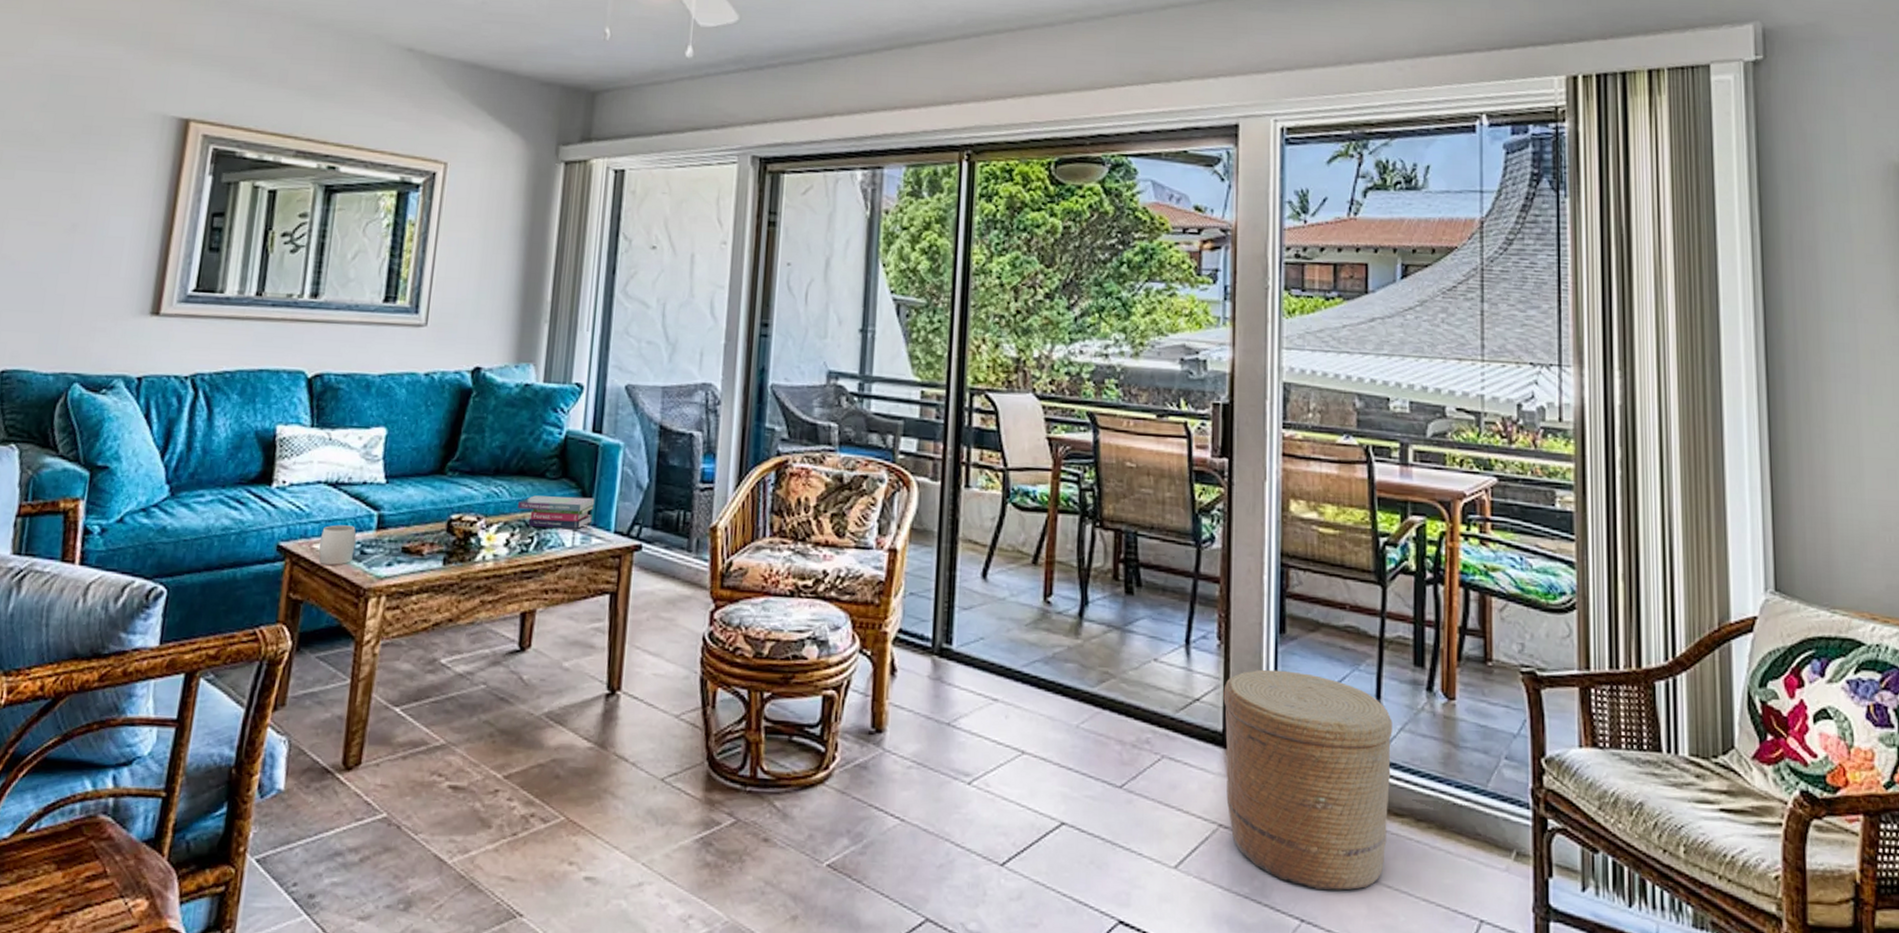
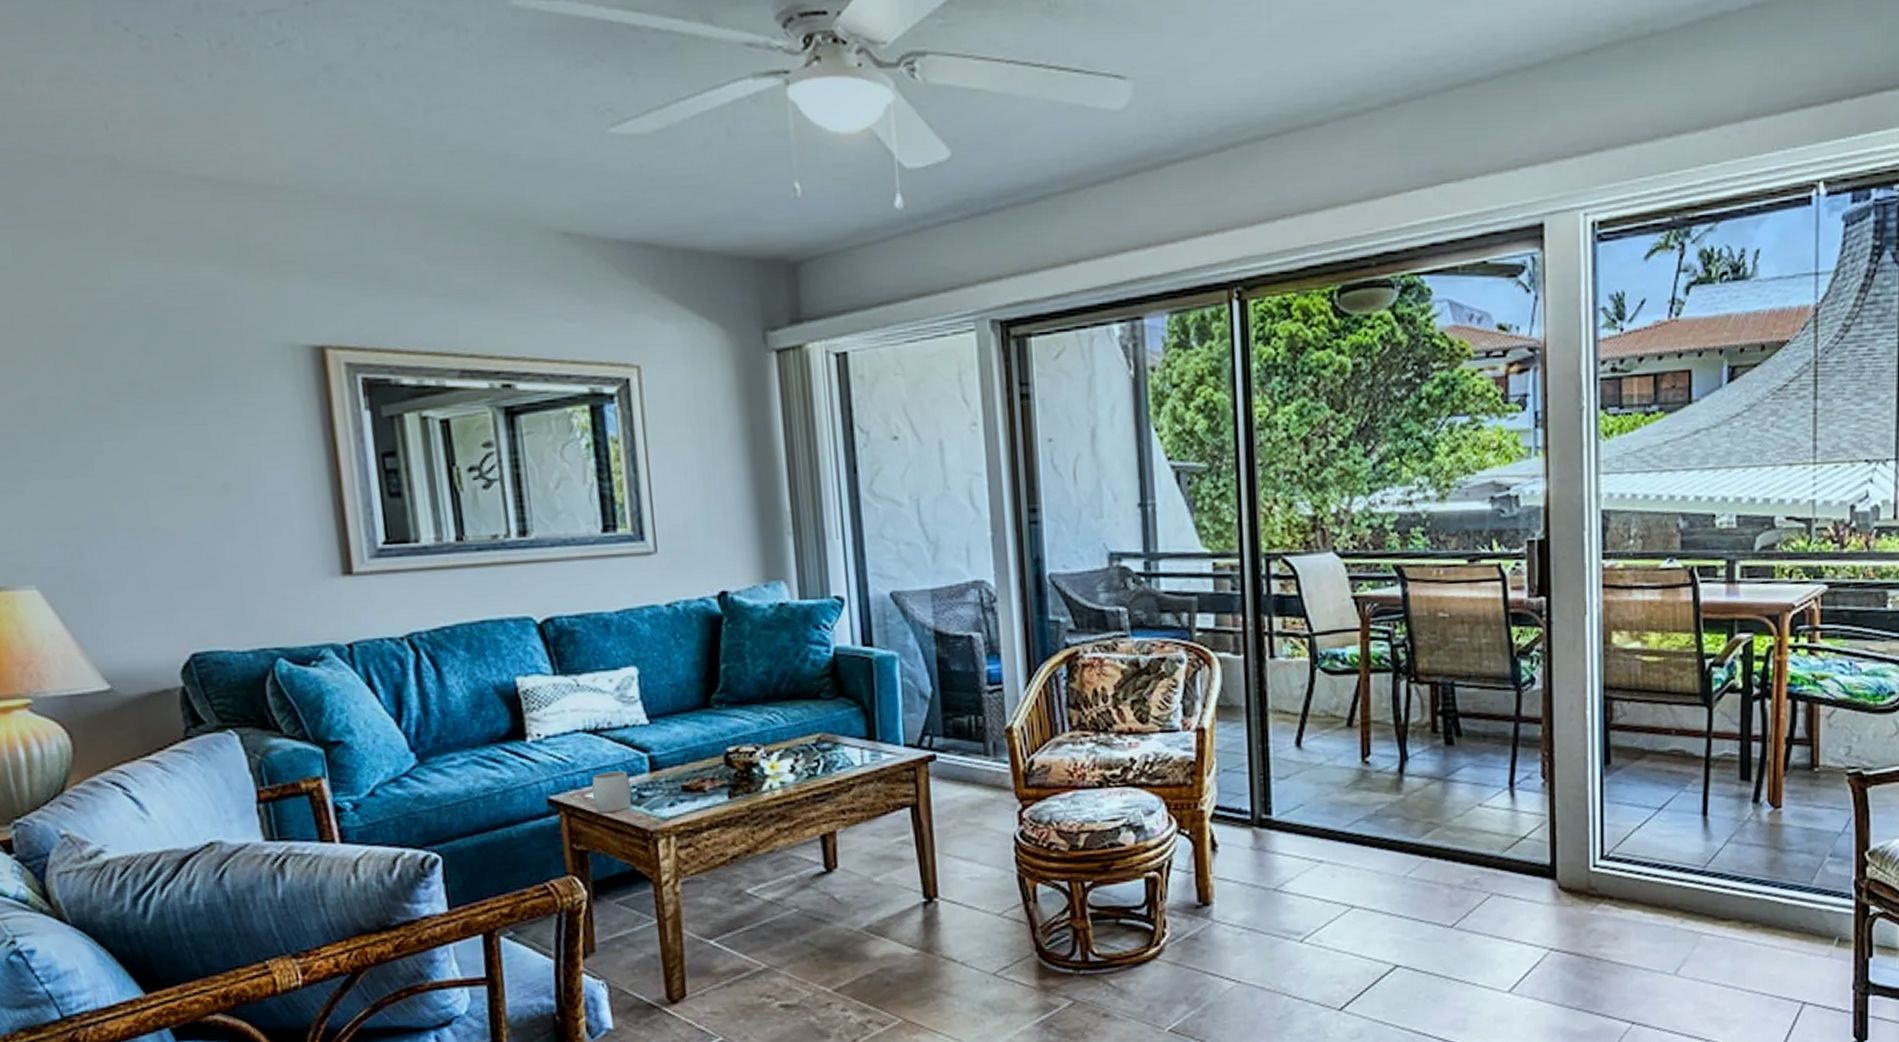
books: present [518,495,595,529] -> none [796,713,878,751]
woven basket: present [1223,669,1392,891] -> none [1550,800,1719,995]

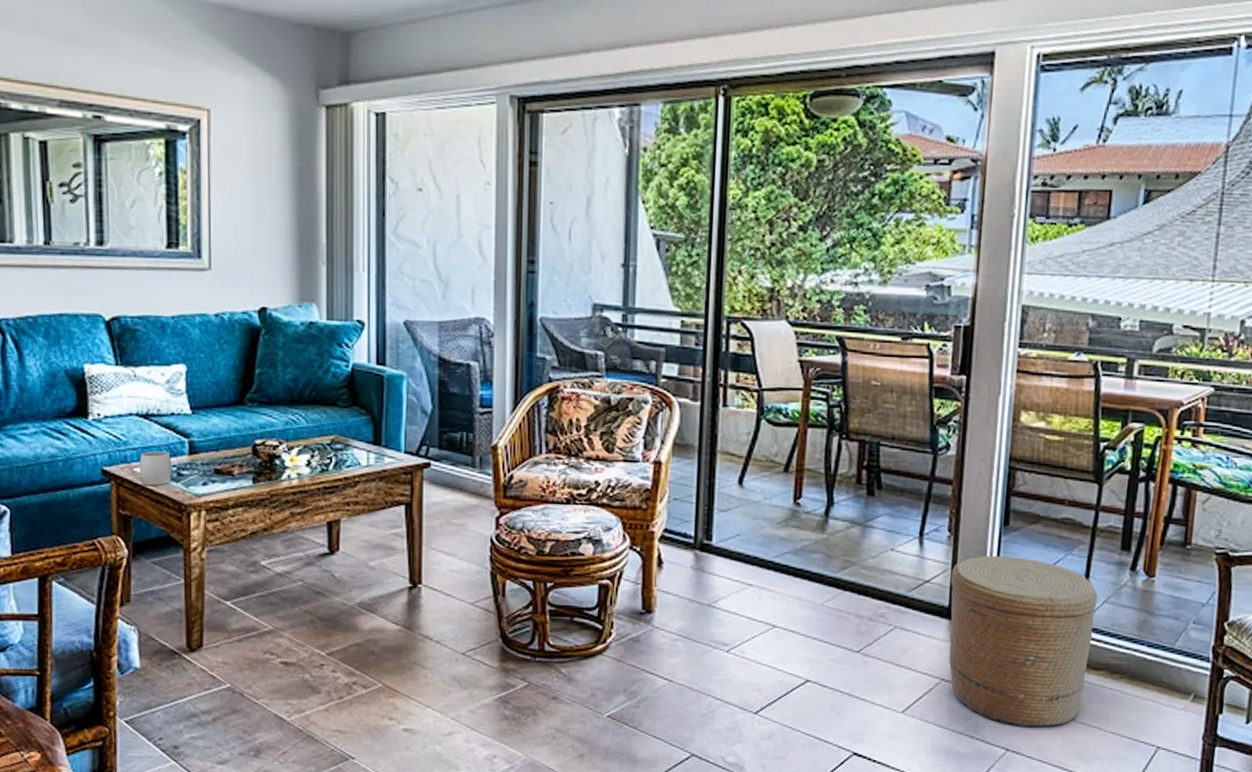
woven basket: none [1550,800,1719,995] -> present [949,555,1098,727]

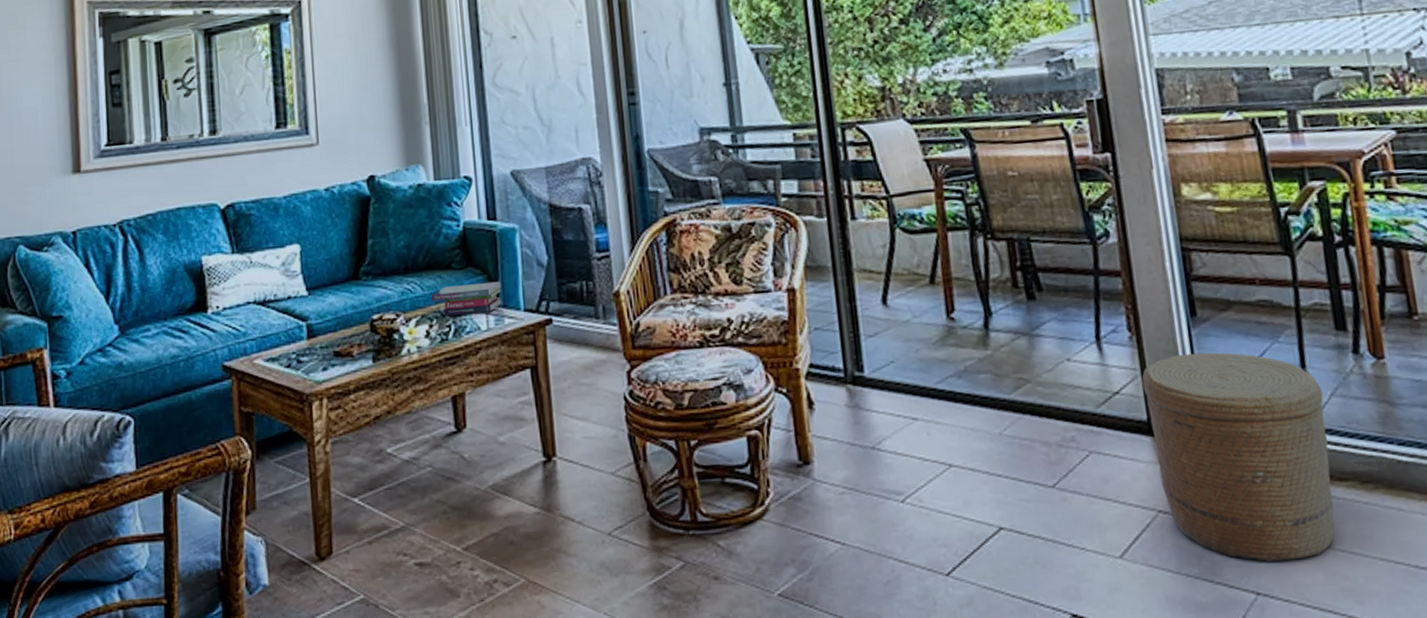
mug: present [139,451,172,486] -> none [258,338,292,377]
books: none [315,422,384,450] -> present [431,281,502,317]

